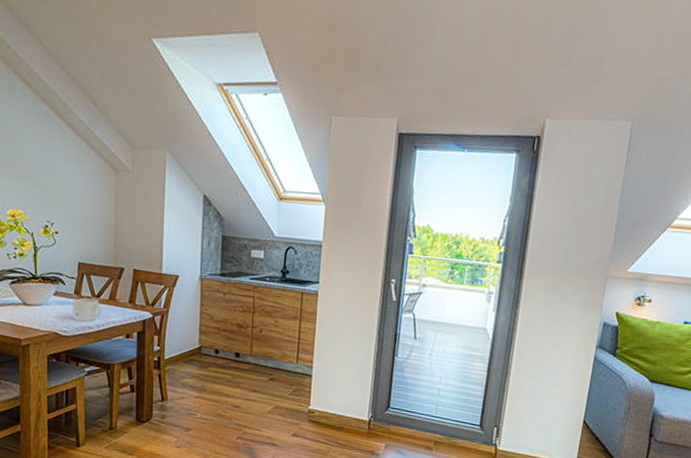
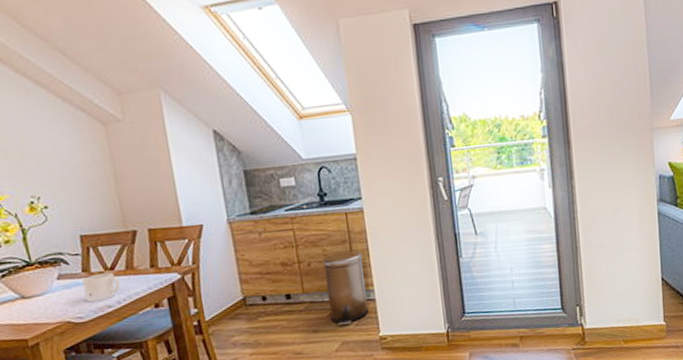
pedal bin: none [270,325,309,392] -> present [322,250,369,326]

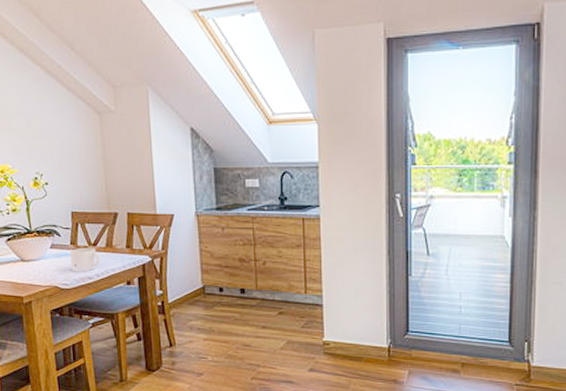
pedal bin: present [322,250,369,326] -> none [277,255,316,326]

